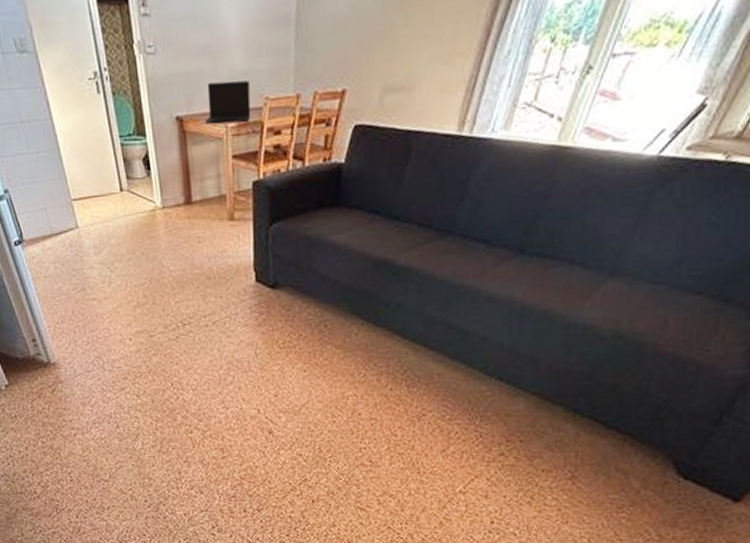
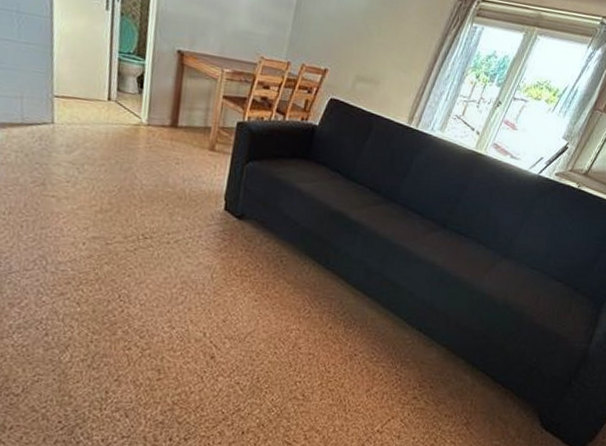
laptop: present [205,80,251,124] -> none [204,31,250,71]

